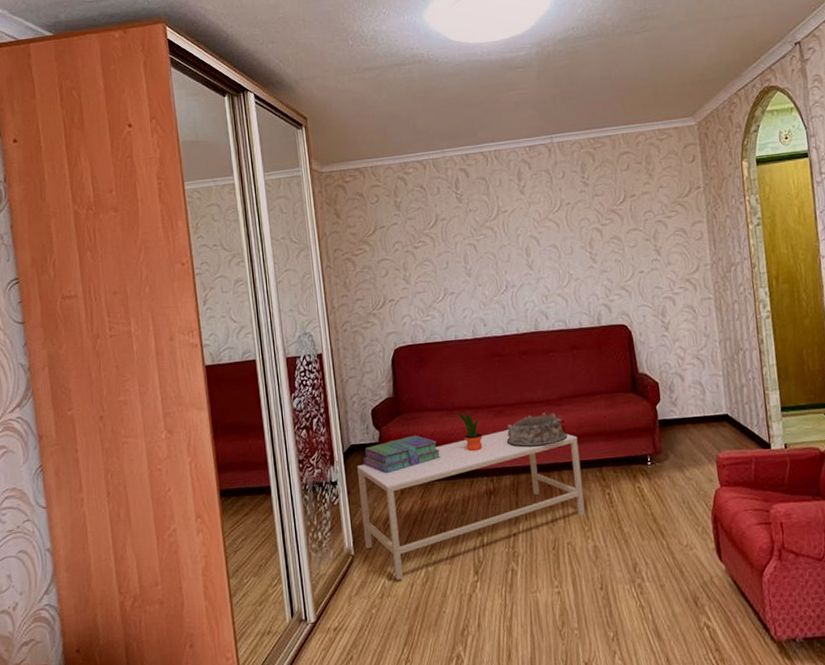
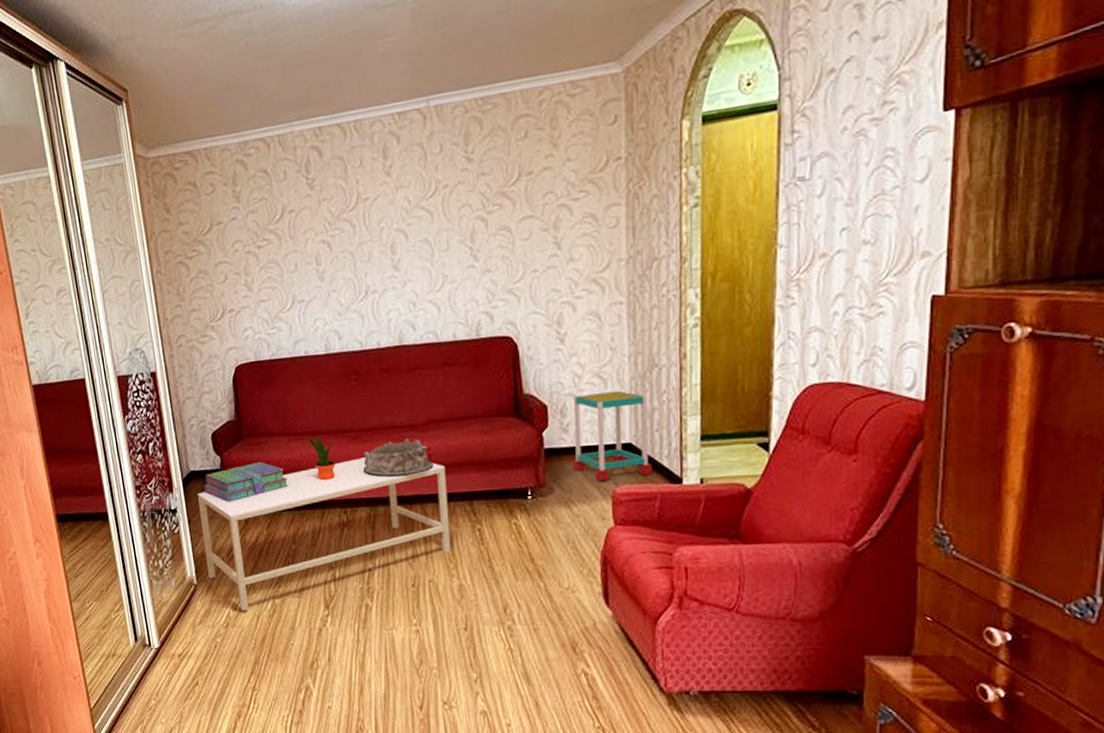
side table: none [678,370,747,448] -> present [572,390,652,481]

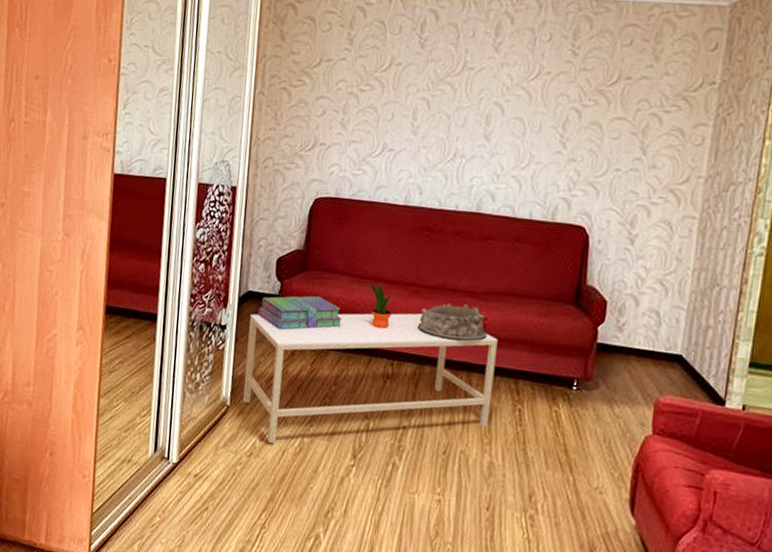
side table: present [572,390,652,481] -> none [621,297,704,391]

